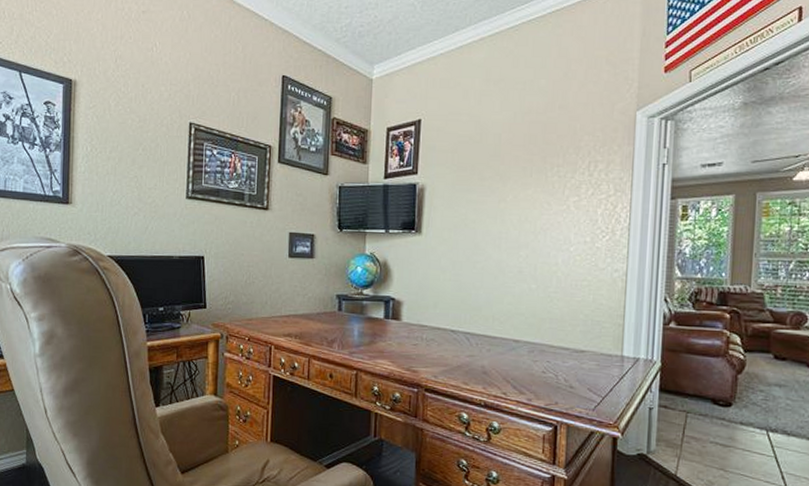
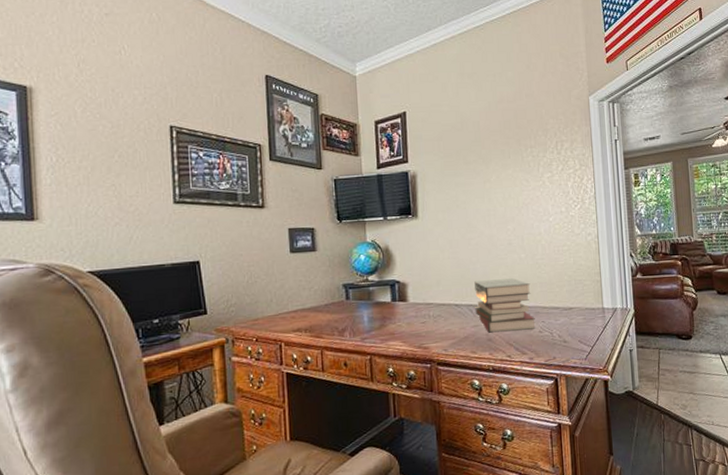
books: none [472,308,539,368] -> present [474,278,536,333]

